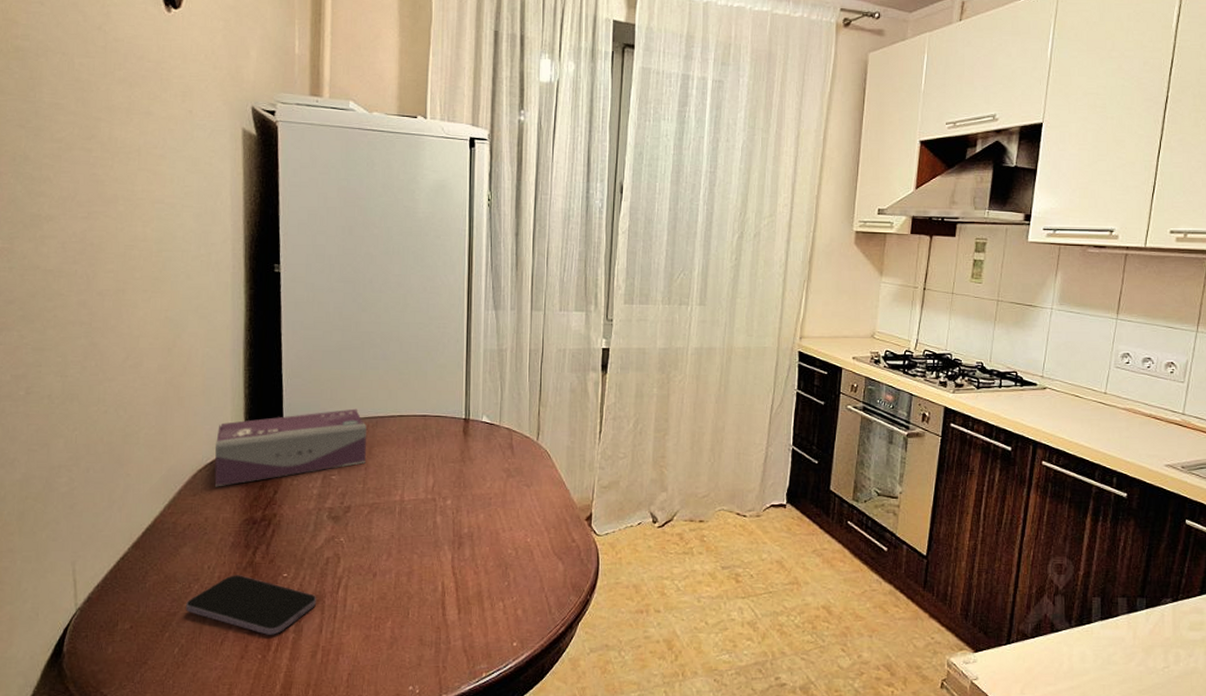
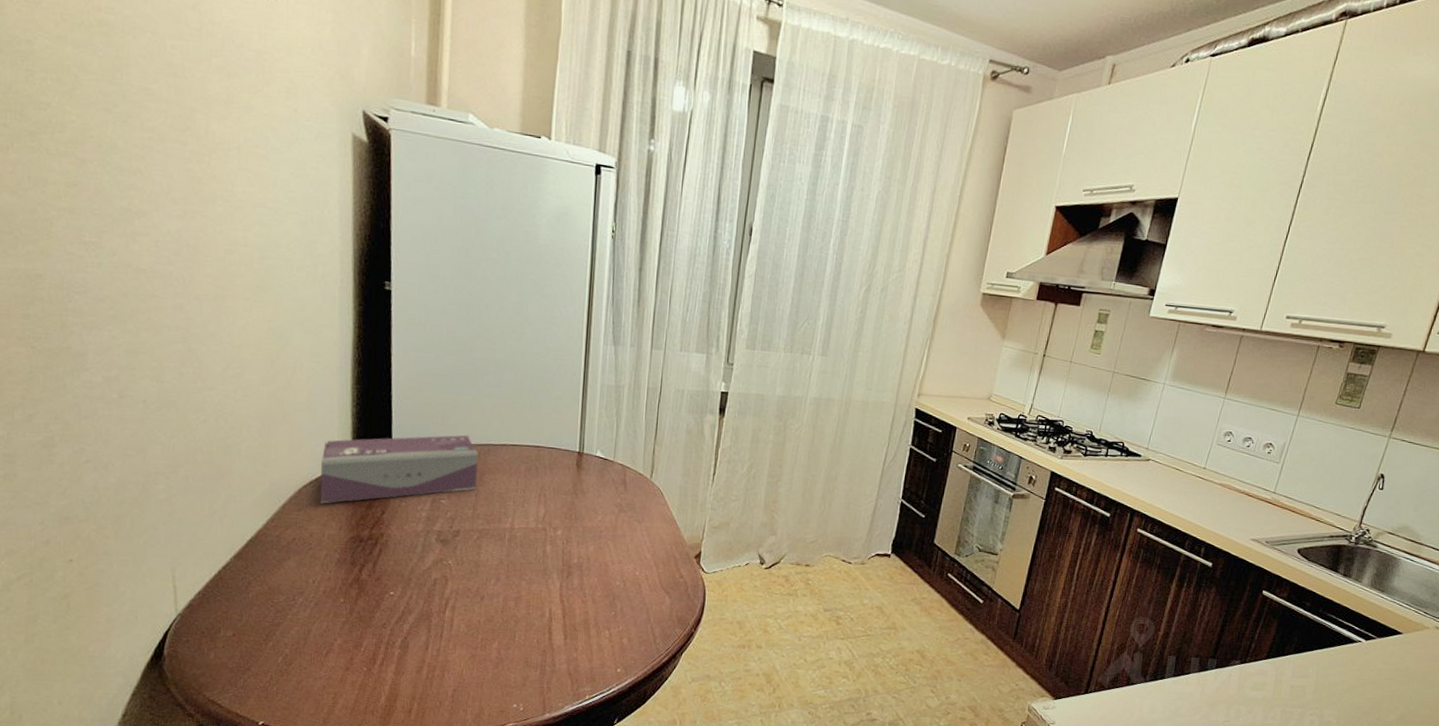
smartphone: present [186,575,317,635] -> none [290,590,424,650]

